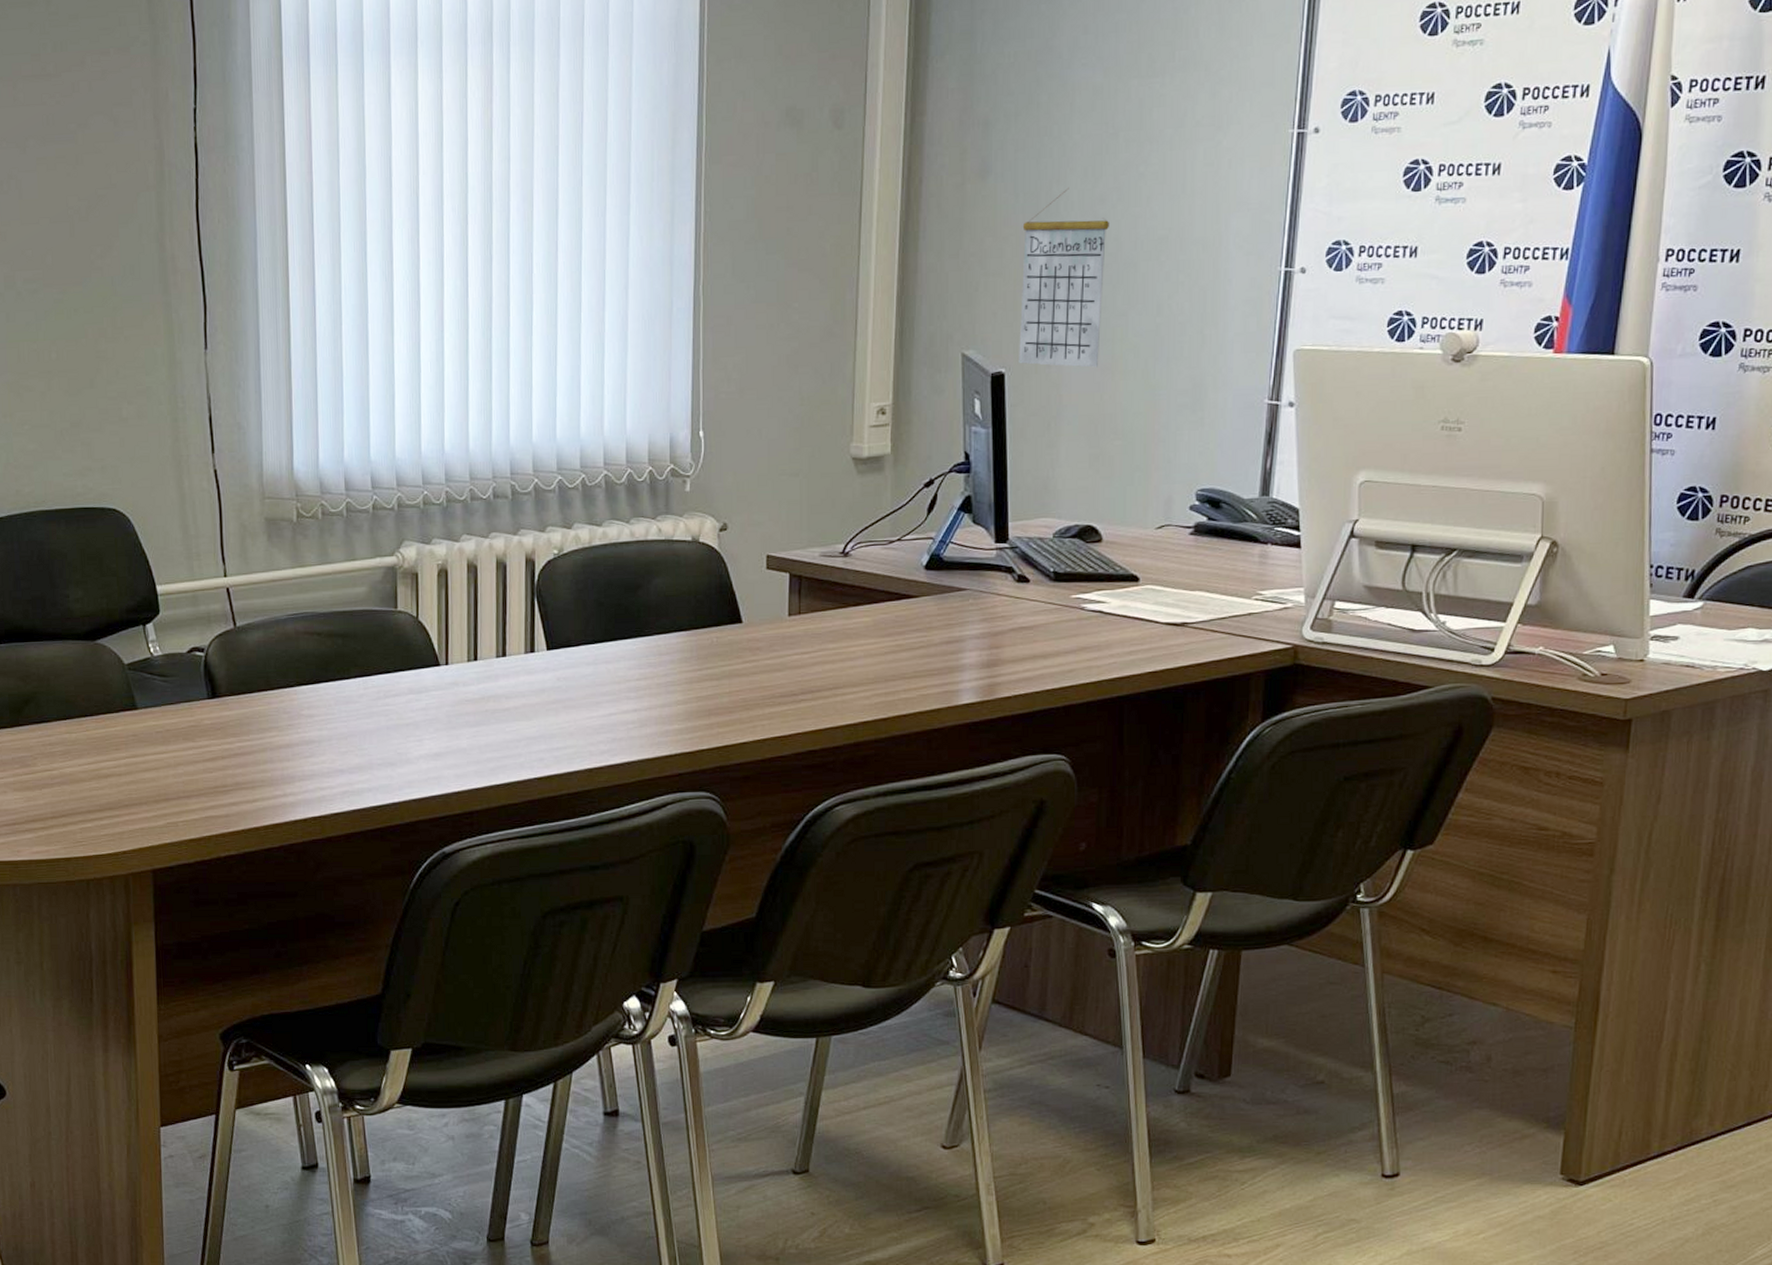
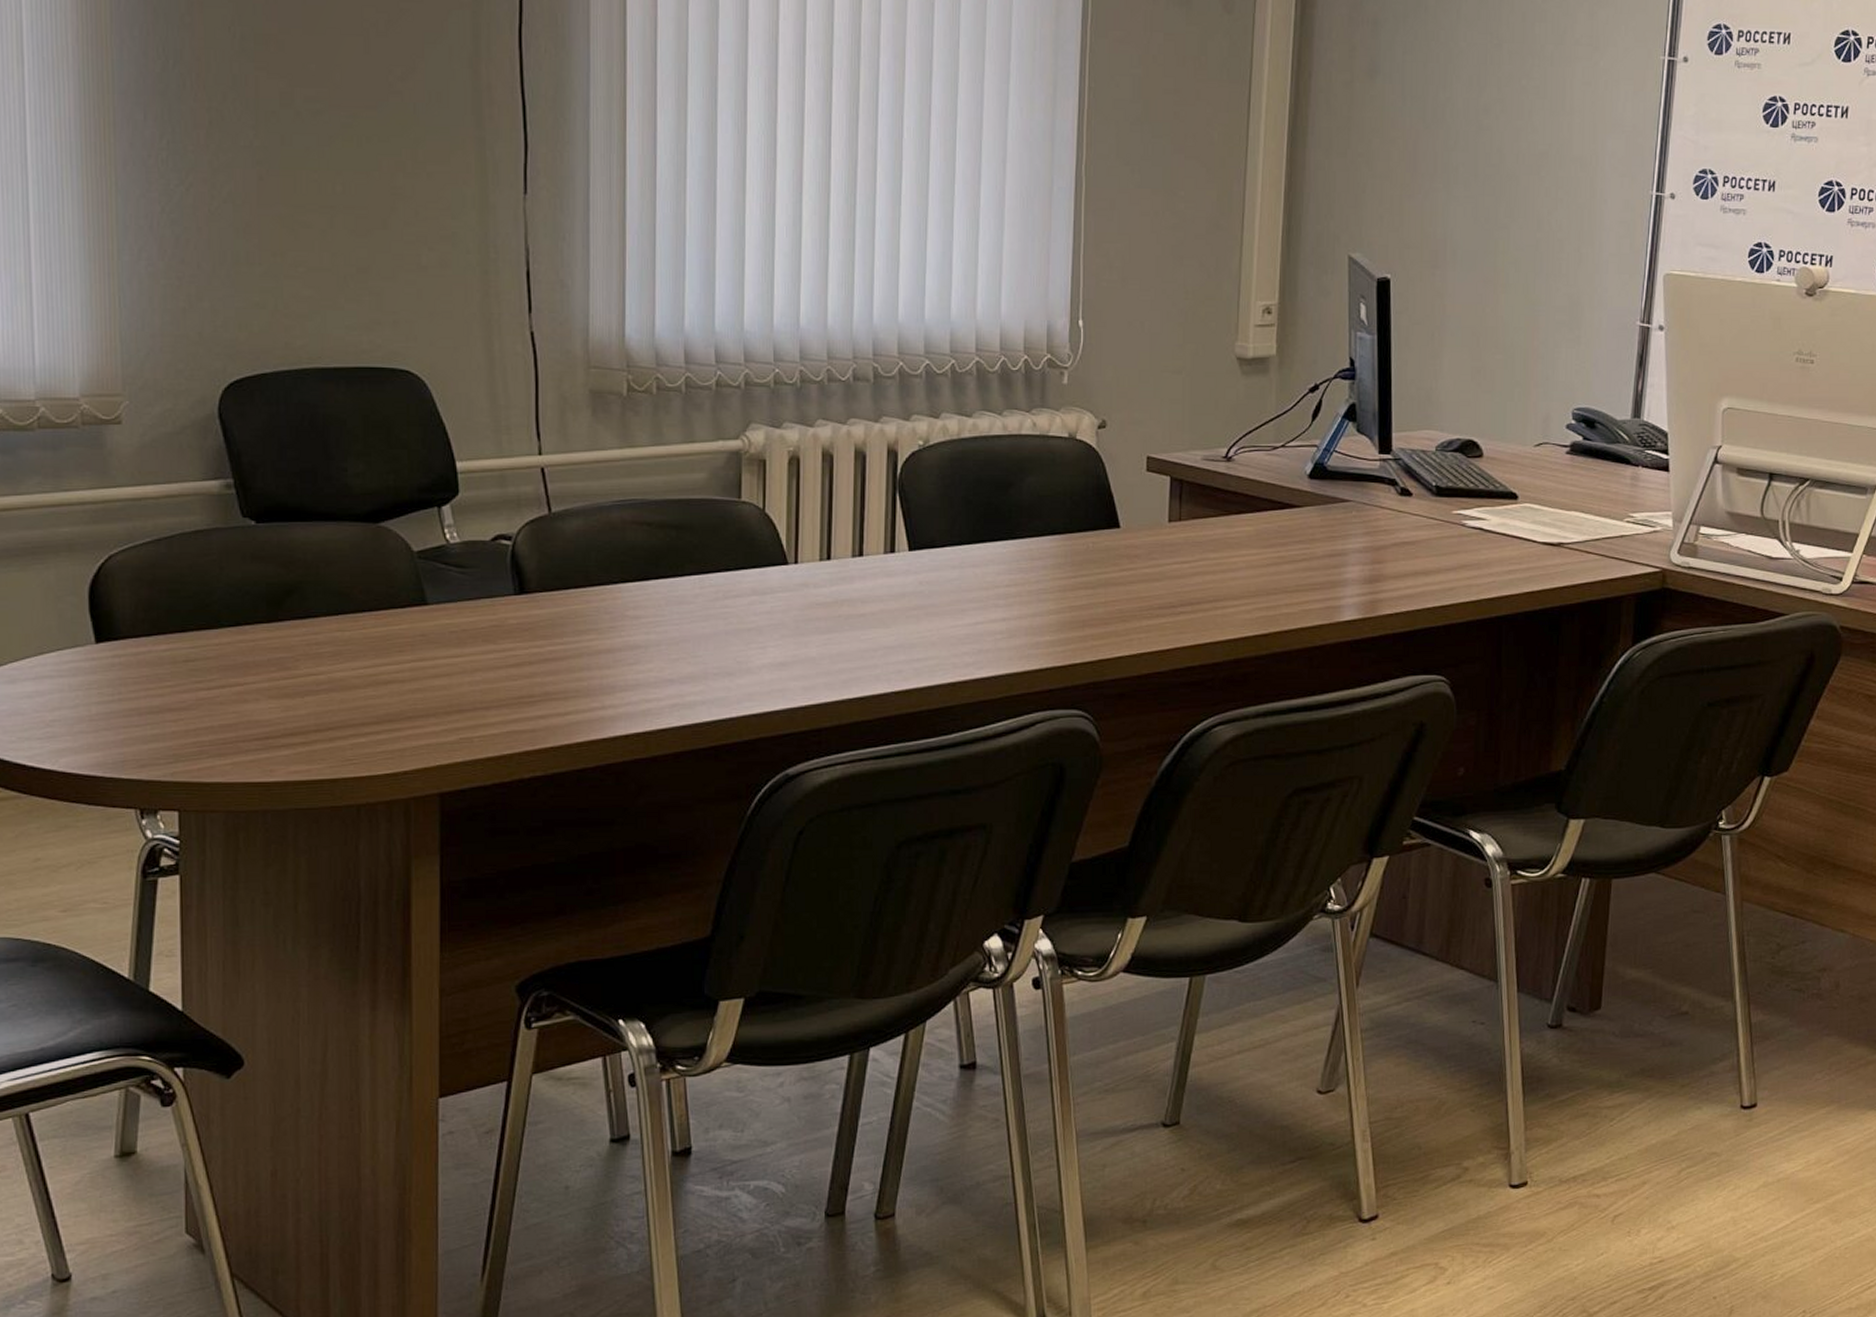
calendar: present [1019,187,1110,368] -> none [1404,94,1494,279]

